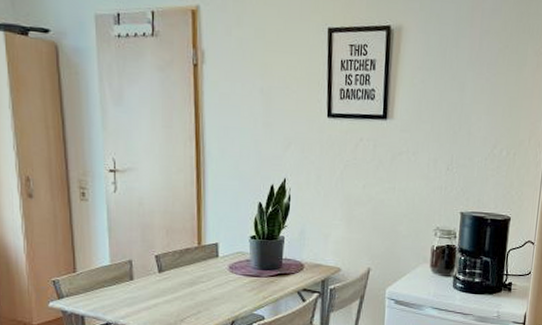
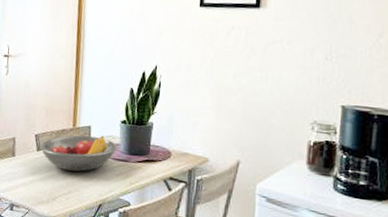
fruit bowl: none [162,252,248,291] -> present [40,135,118,172]

